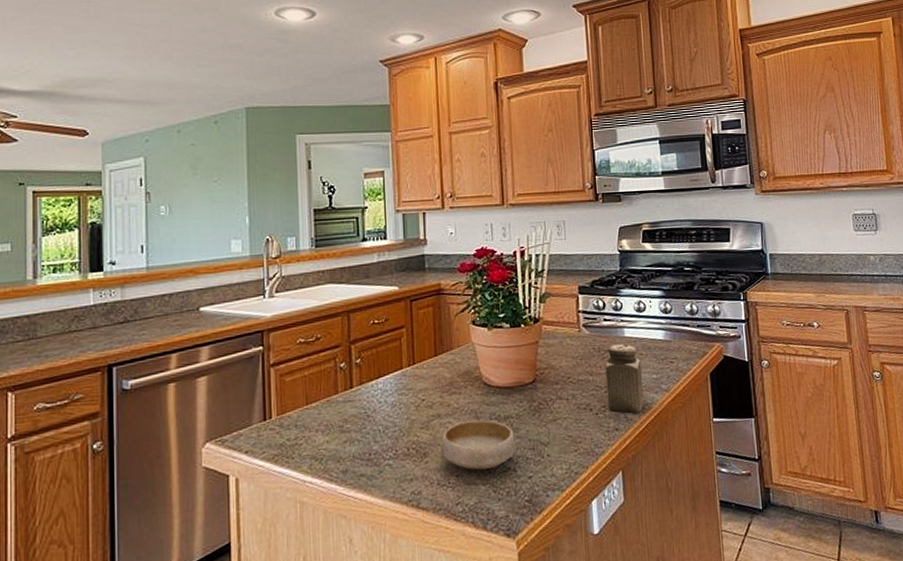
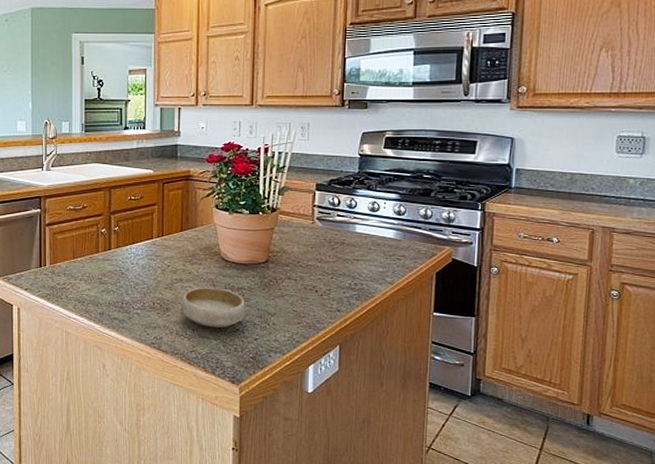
salt shaker: present [605,344,644,413] -> none [332,238,369,299]

